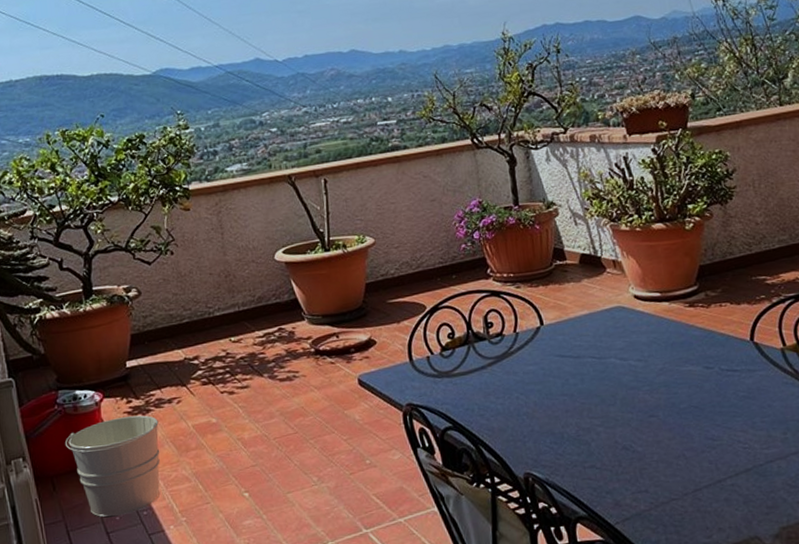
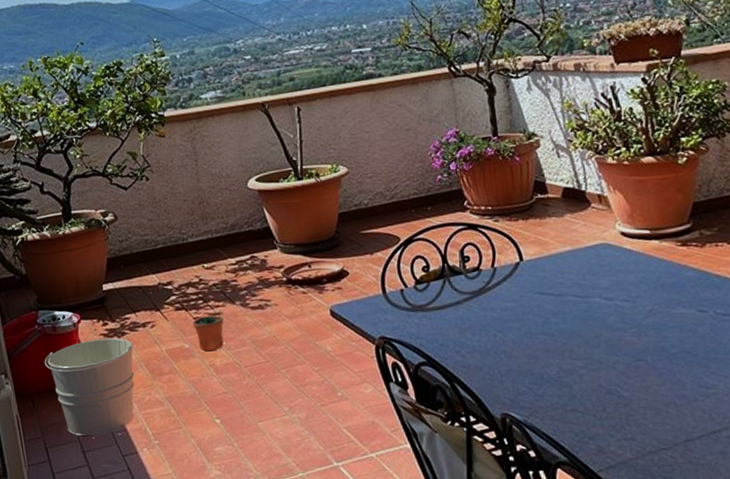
planter: none [220,388,252,425] -> present [192,315,224,352]

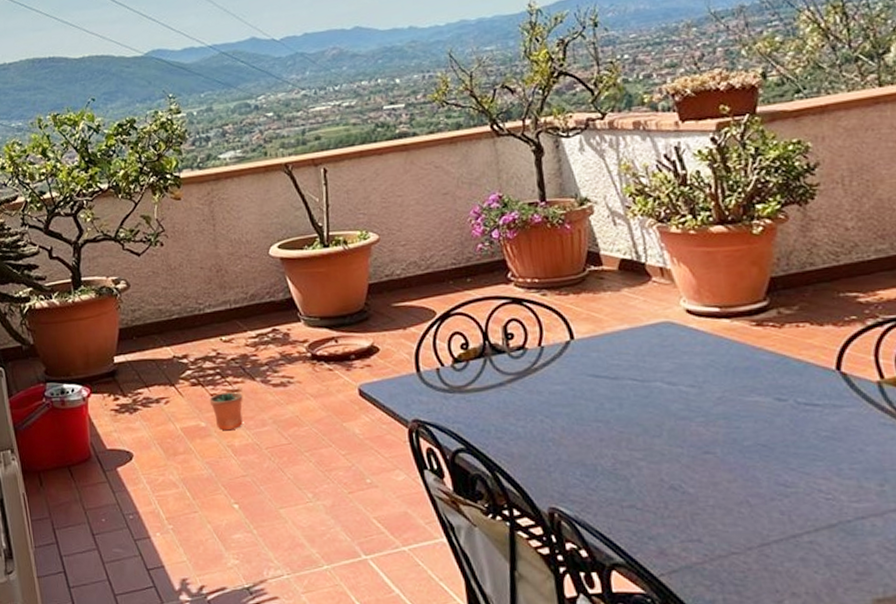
bucket: present [44,338,135,437] -> none [52,414,147,518]

